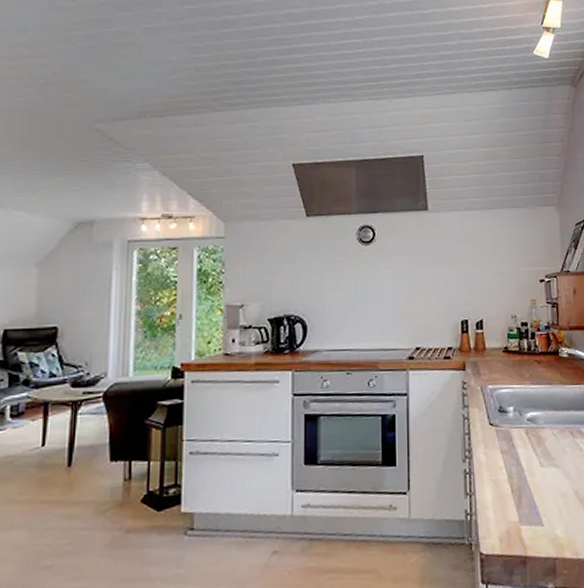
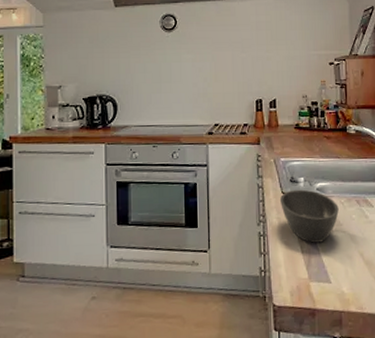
bowl: none [487,420,551,481] -> present [279,189,339,243]

